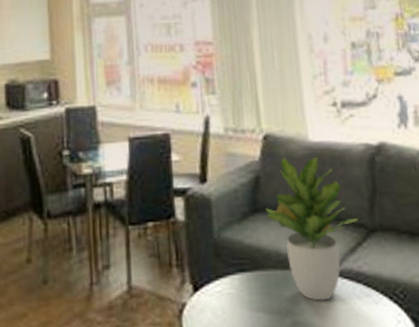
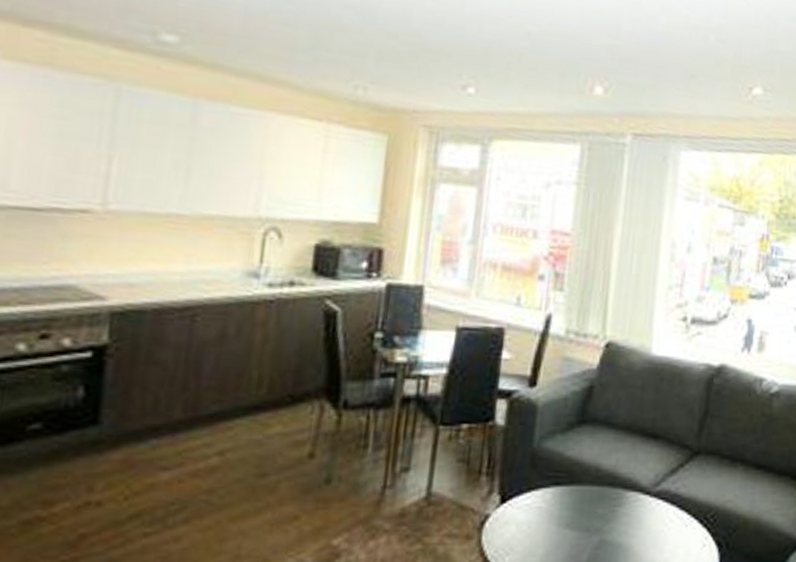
potted plant: present [265,156,358,301] -> none [593,368,685,521]

